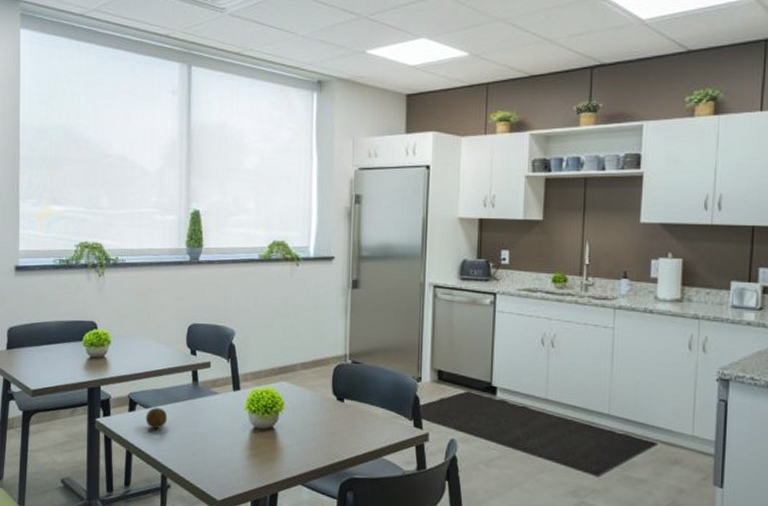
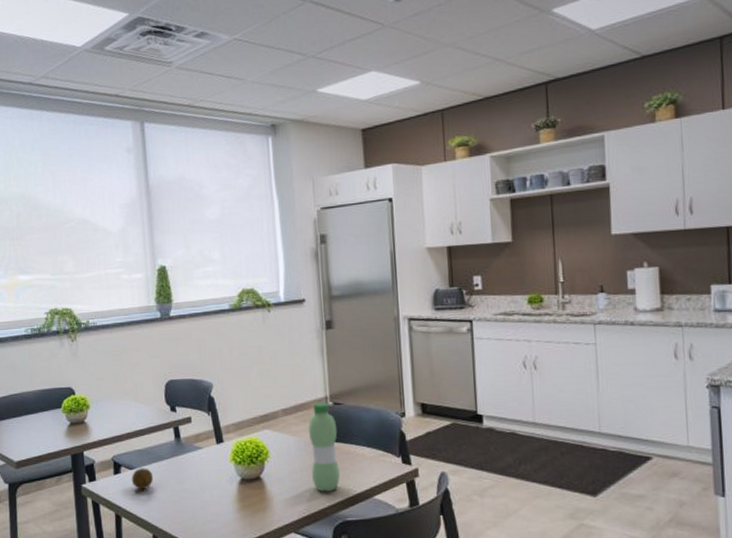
water bottle: none [324,359,354,448] -> present [308,402,340,492]

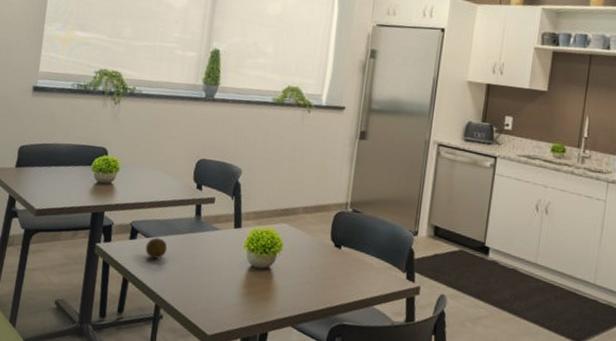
water bottle: present [308,402,340,492] -> none [318,206,352,294]

